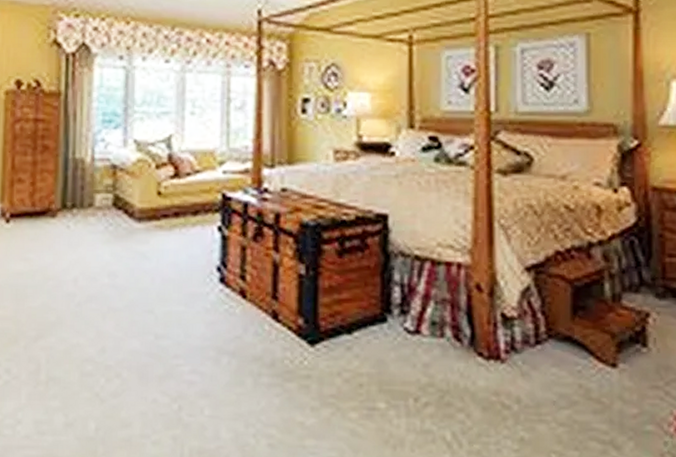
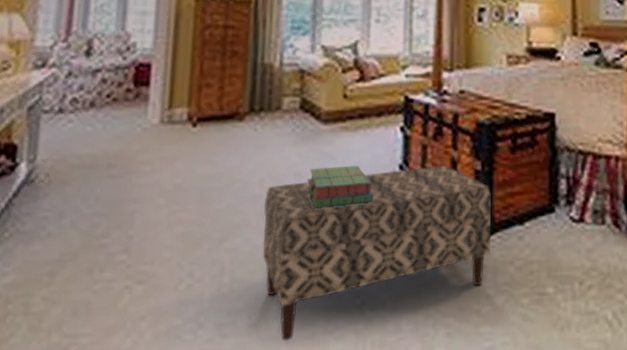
bench: none [78,267,316,442] -> present [263,165,491,341]
stack of books: none [121,266,191,311] -> present [306,165,374,210]

